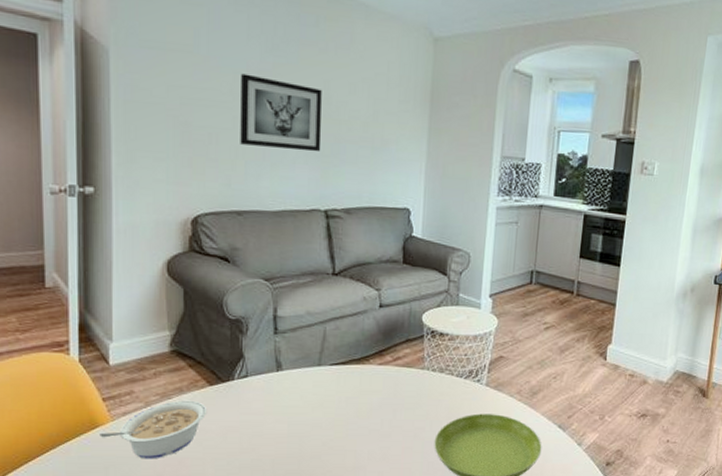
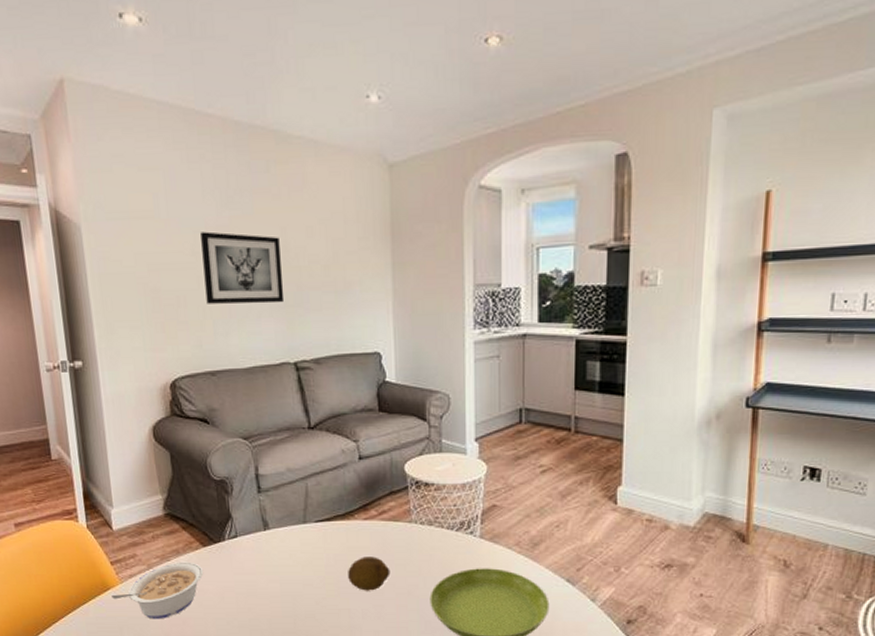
fruit: none [358,400,400,433] -> present [348,557,391,591]

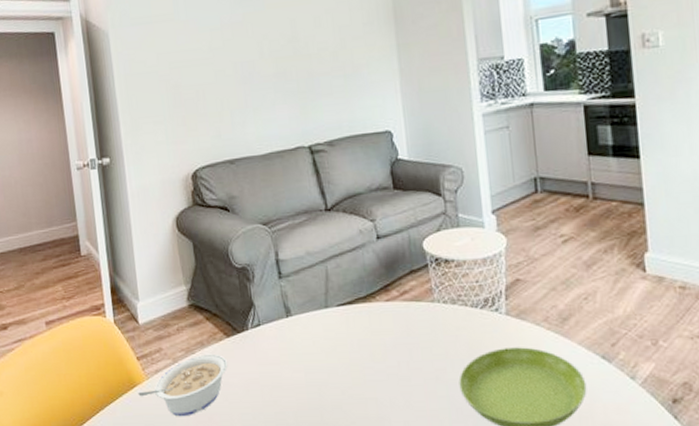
wall art: present [201,231,285,304] -> none [217,28,297,96]
fruit: present [348,557,391,591] -> none [373,340,417,378]

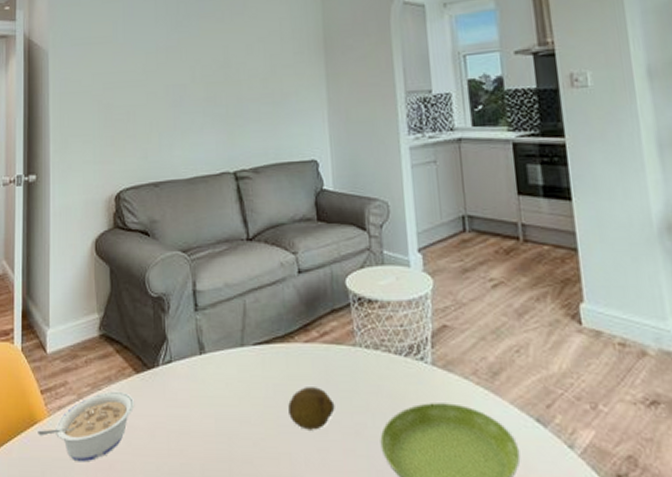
fruit: none [373,340,417,378] -> present [288,387,335,430]

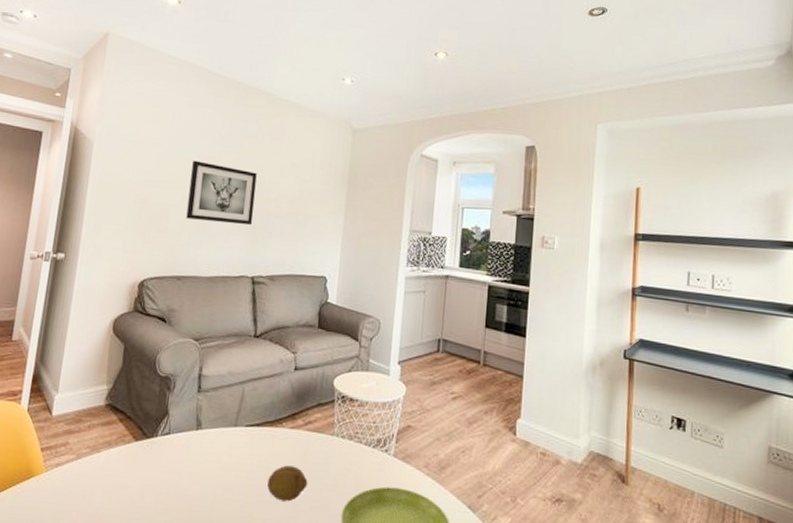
legume: present [38,391,135,462] -> none [33,454,131,514]
wall art: none [152,52,226,118] -> present [186,160,257,226]

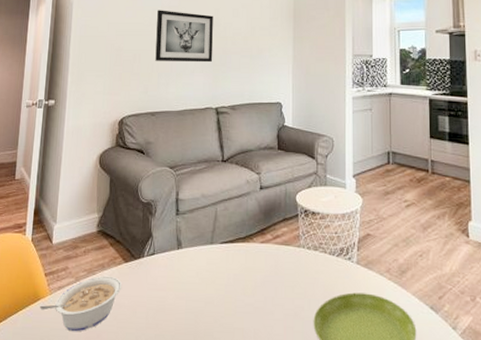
legume: none [33,454,131,514] -> present [40,276,122,332]
fruit: present [267,465,308,502] -> none [244,277,281,311]

